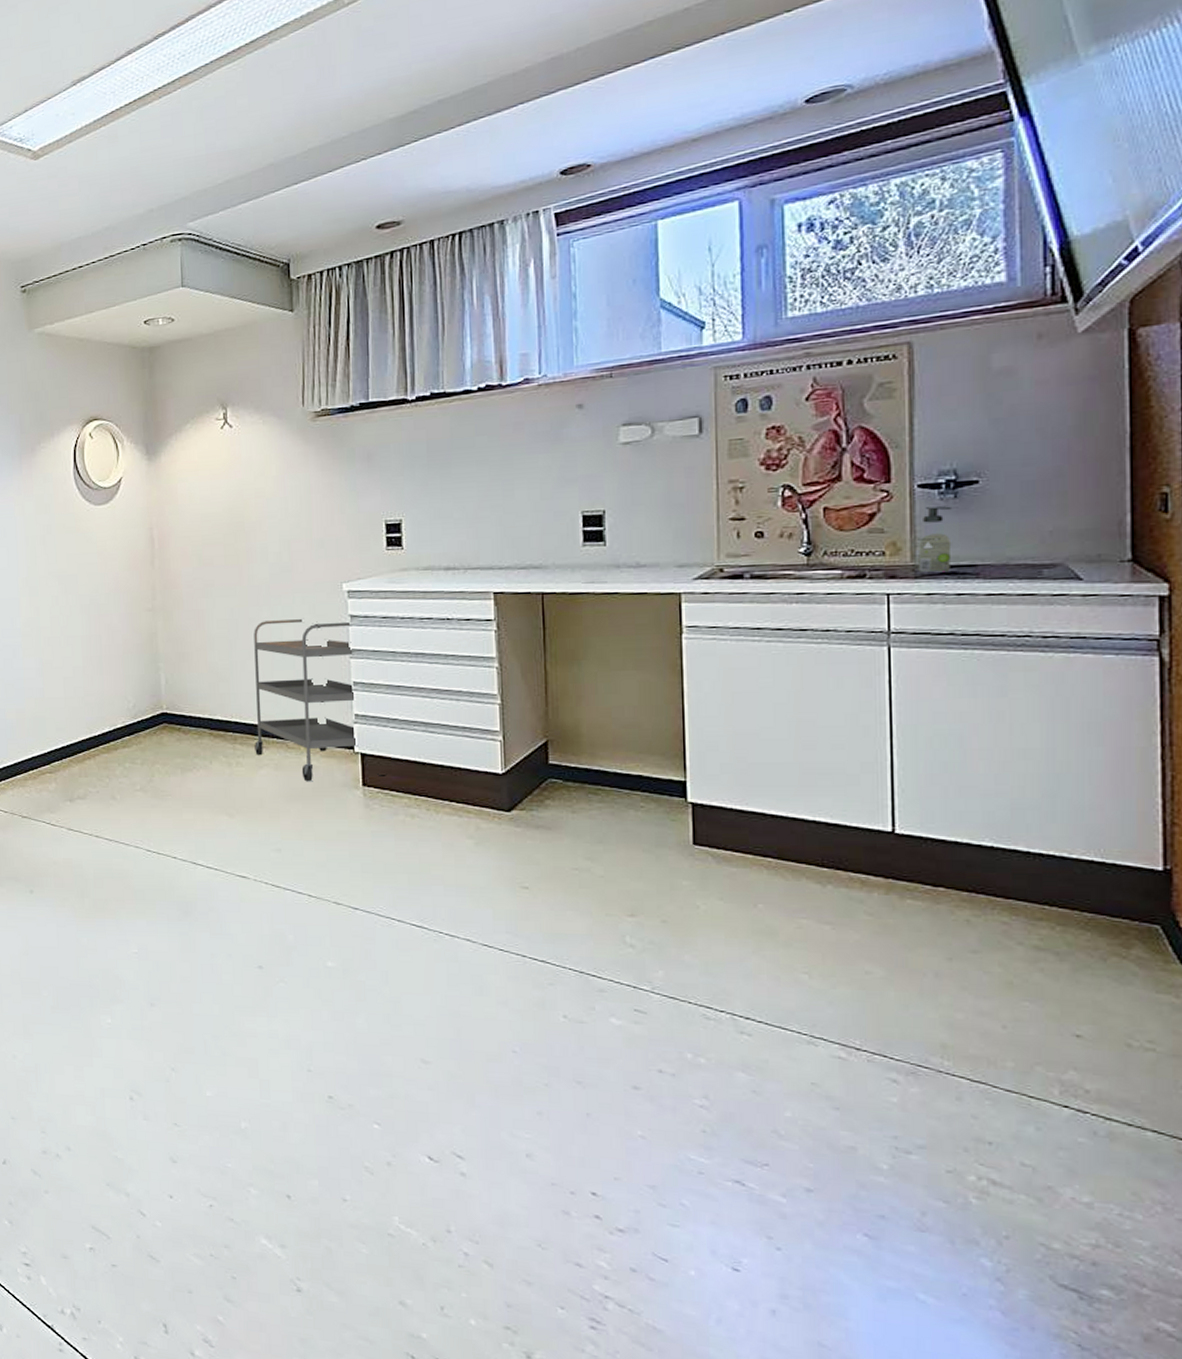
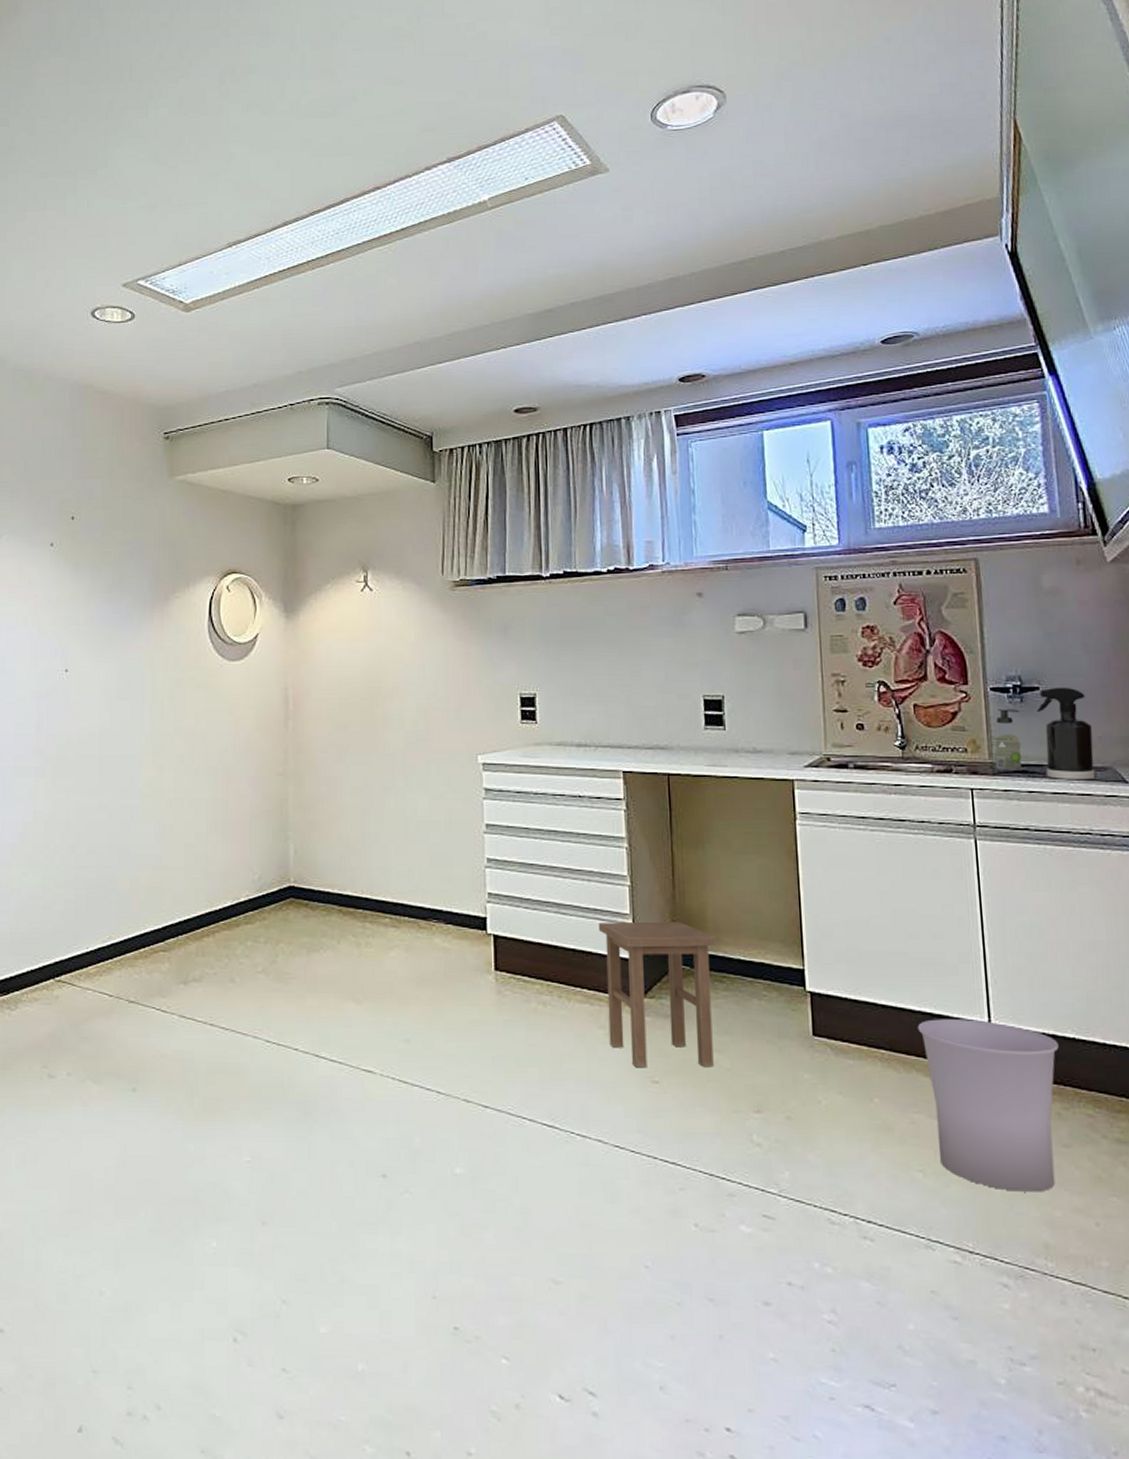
utility cart: present [254,619,387,782] -> none [385,791,520,965]
stool: none [468,737,592,875] -> present [599,921,717,1068]
waste bin: none [810,828,973,995] -> present [917,1019,1059,1192]
spray bottle: none [974,478,1043,580] -> present [1037,687,1095,781]

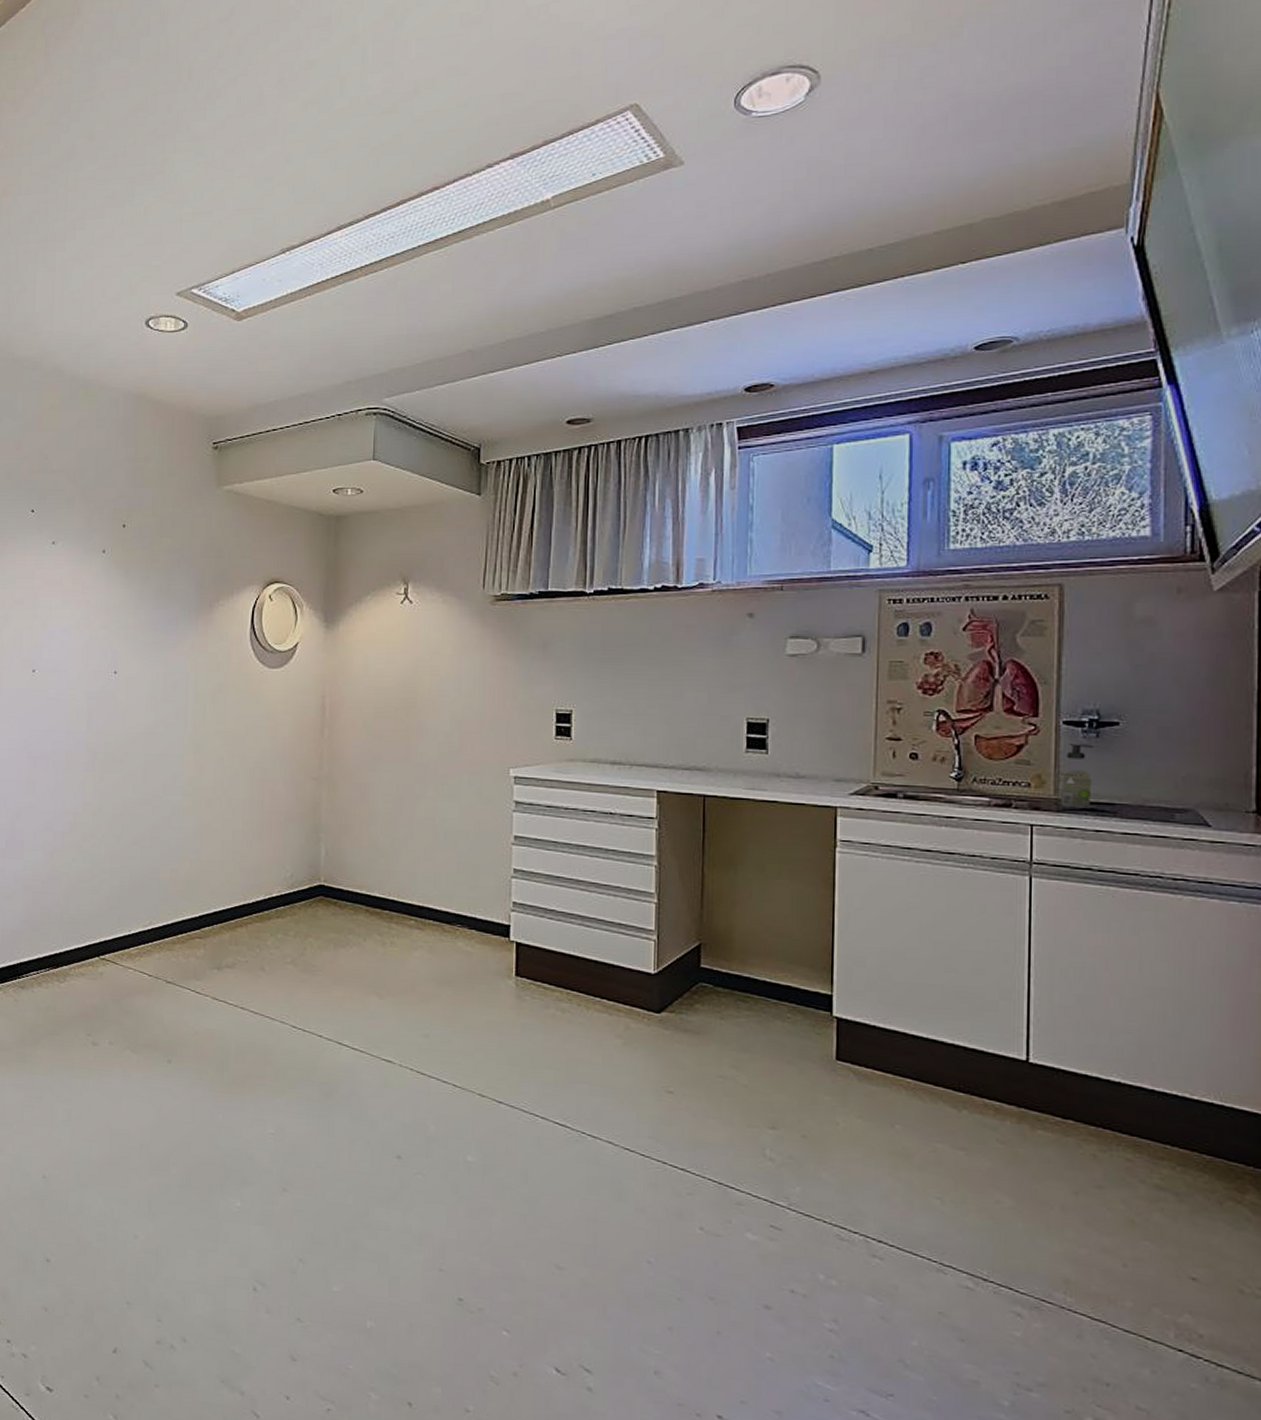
stool: present [599,921,717,1068] -> none [623,937,743,1083]
waste bin: present [917,1019,1059,1192] -> none [948,1053,1101,1229]
spray bottle: present [1037,687,1095,781] -> none [1114,723,1176,822]

